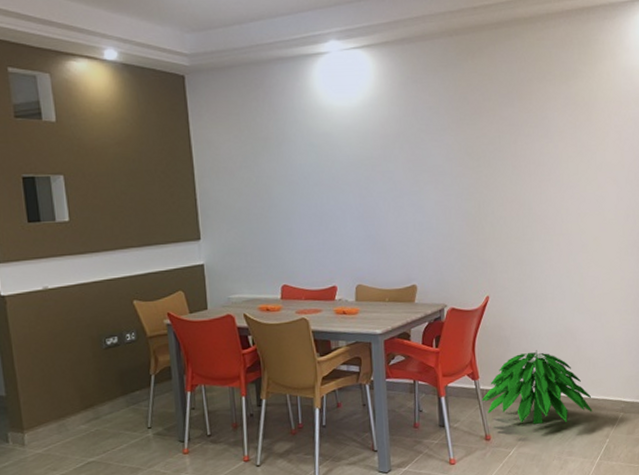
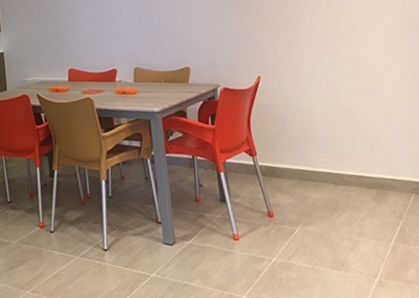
indoor plant: present [481,350,593,424] -> none [261,128,381,202]

